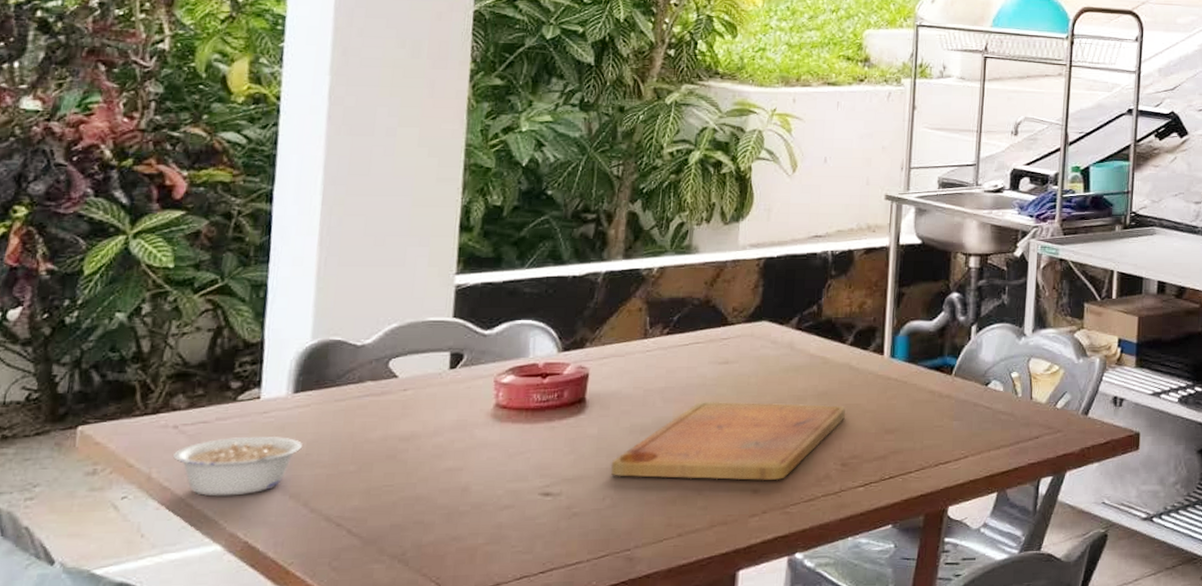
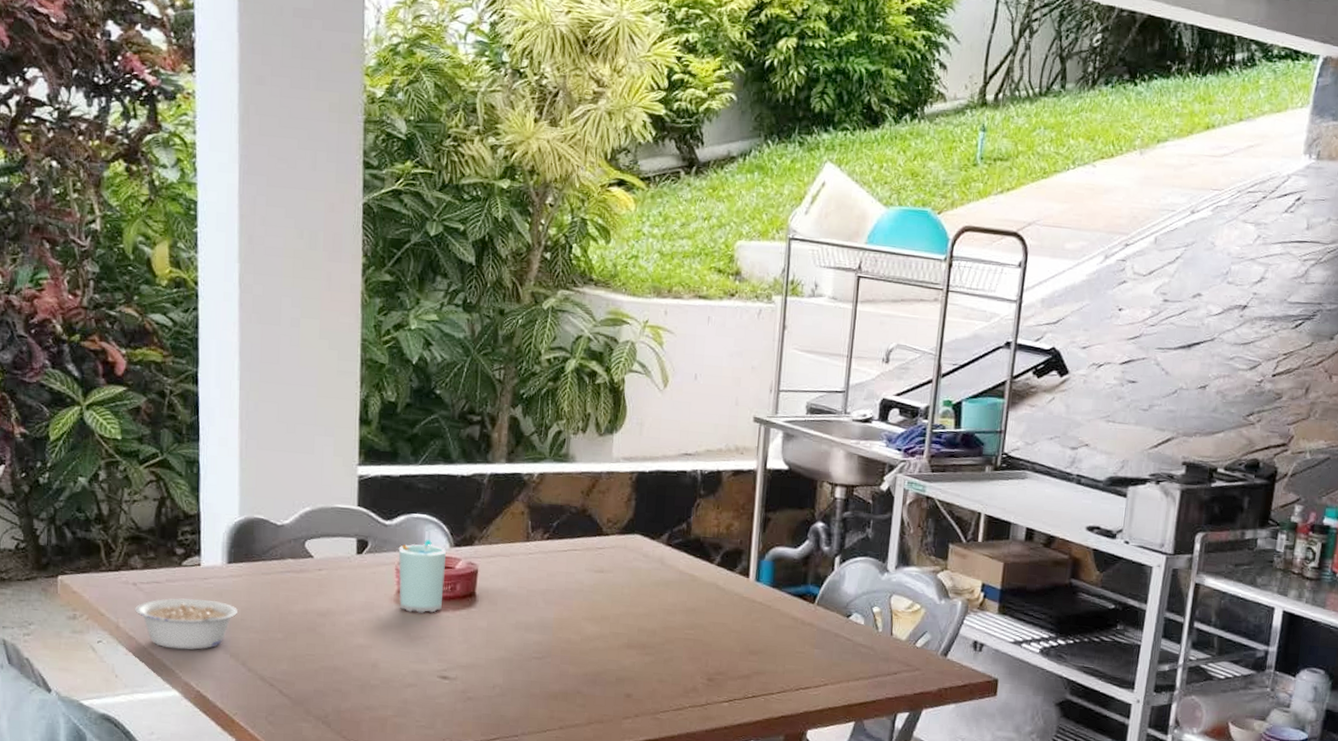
cup: none [496,346,554,426] -> present [398,539,447,613]
cutting board: present [611,401,845,481] -> none [499,607,712,688]

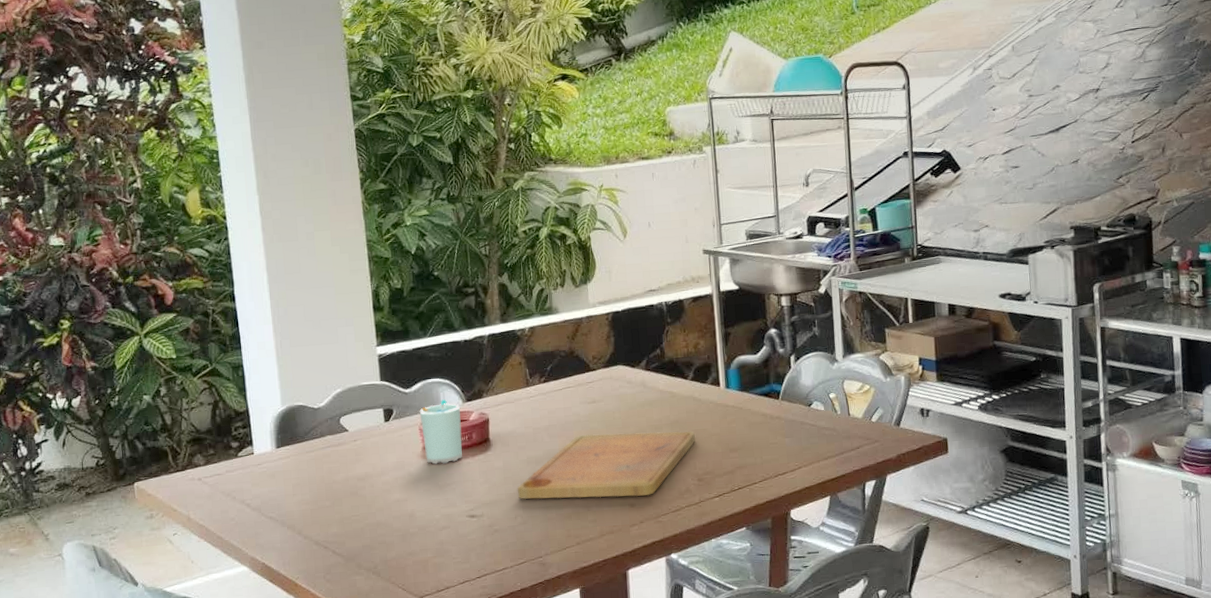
legume: present [135,598,239,650] -> none [202,482,290,531]
cutting board: none [499,607,712,688] -> present [517,431,695,500]

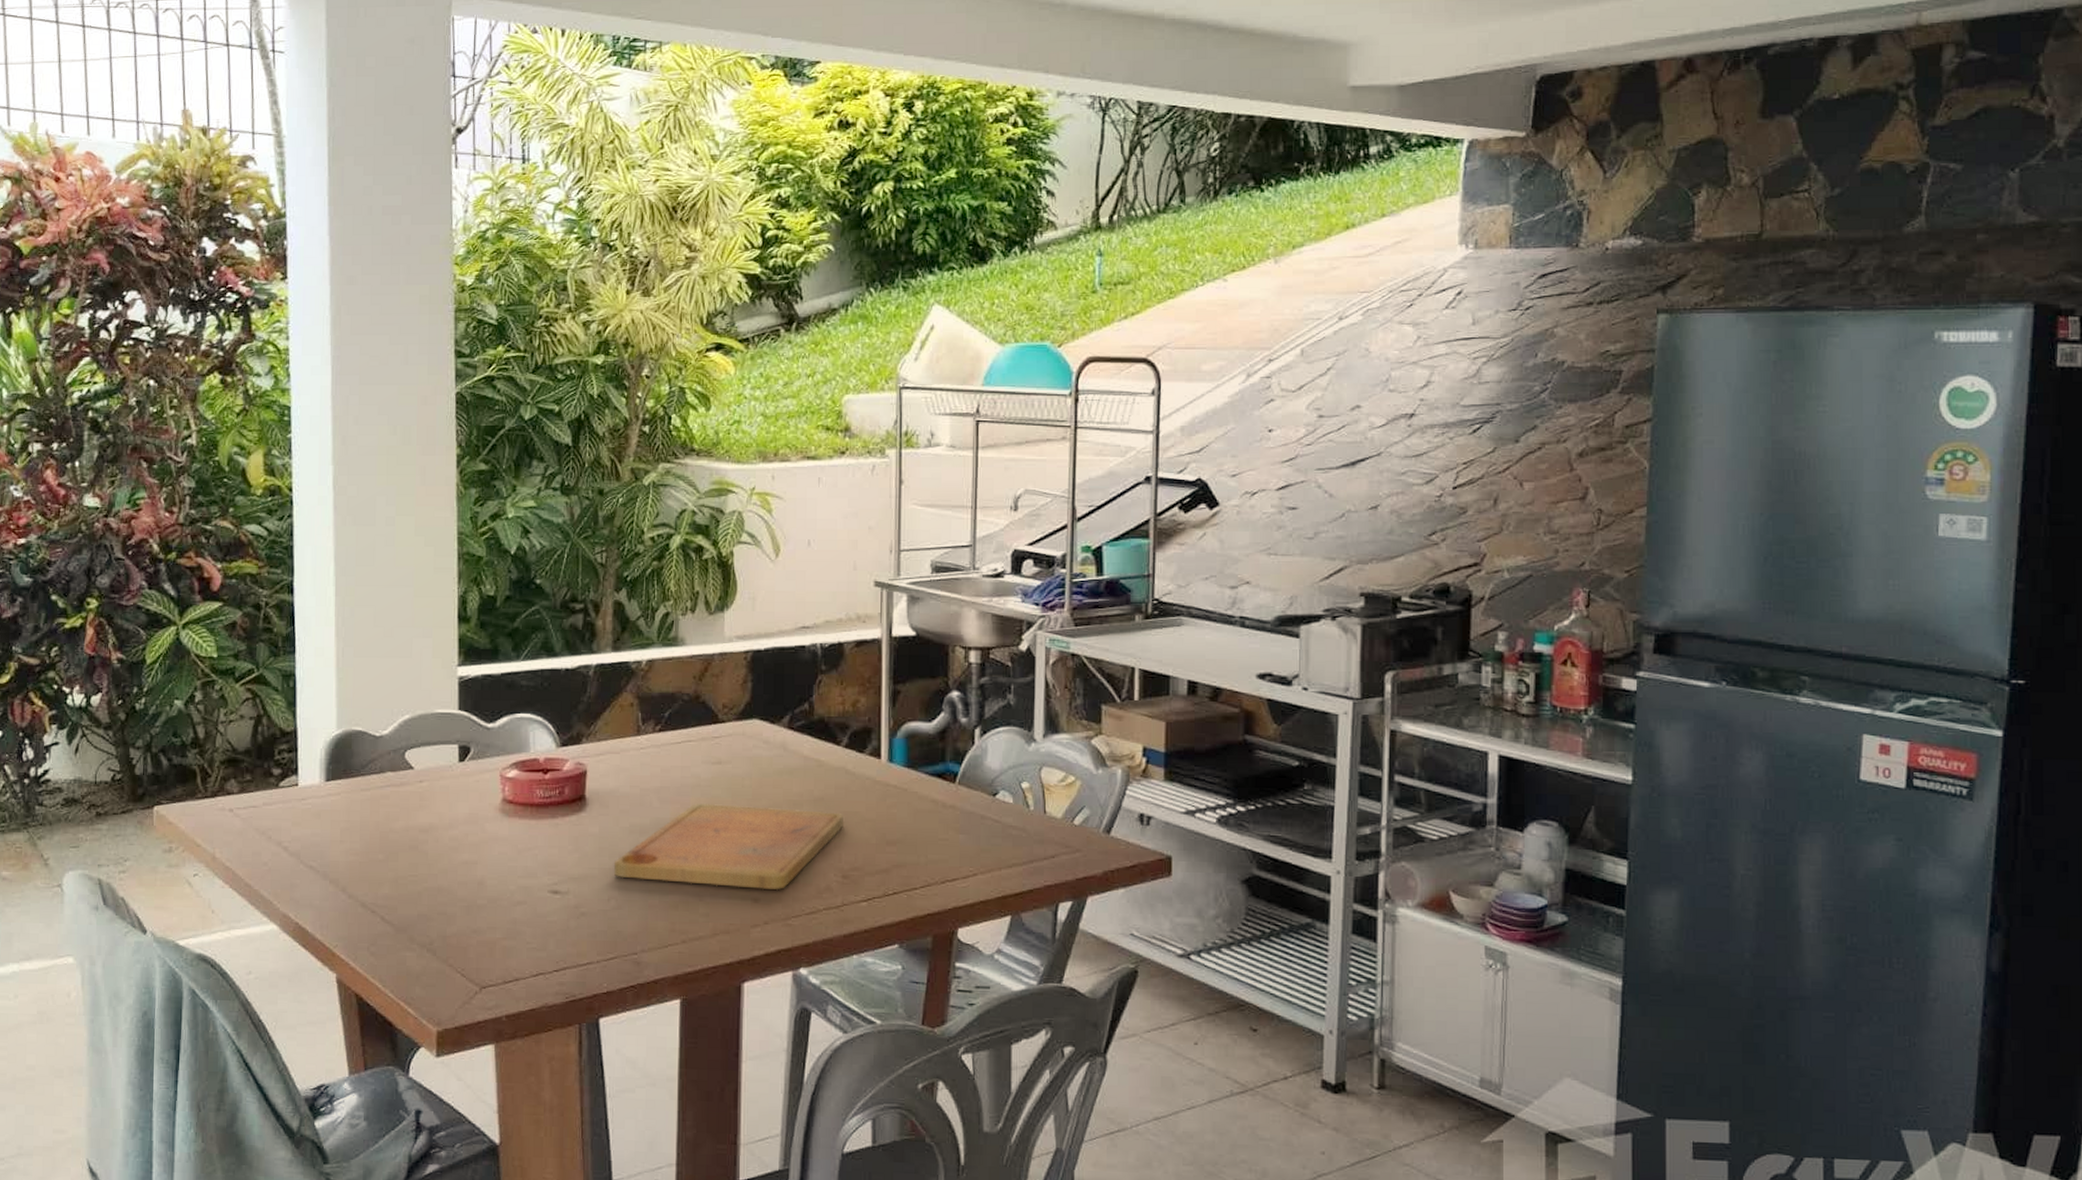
cup: present [419,399,462,464] -> none [502,741,553,822]

